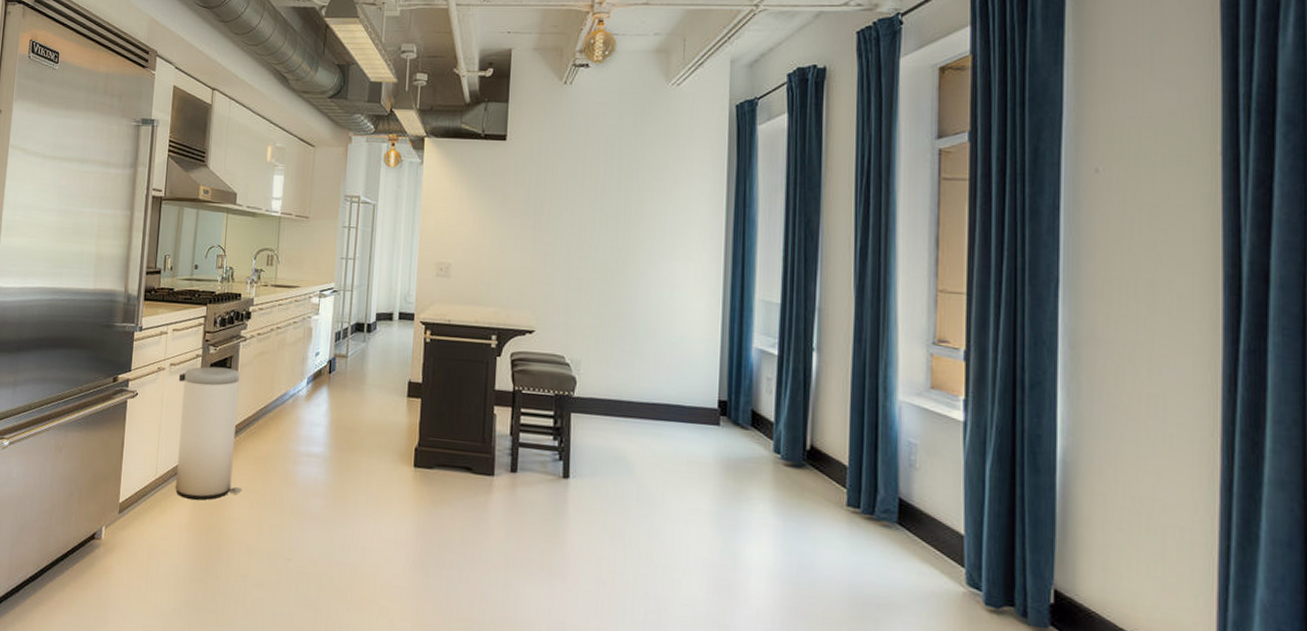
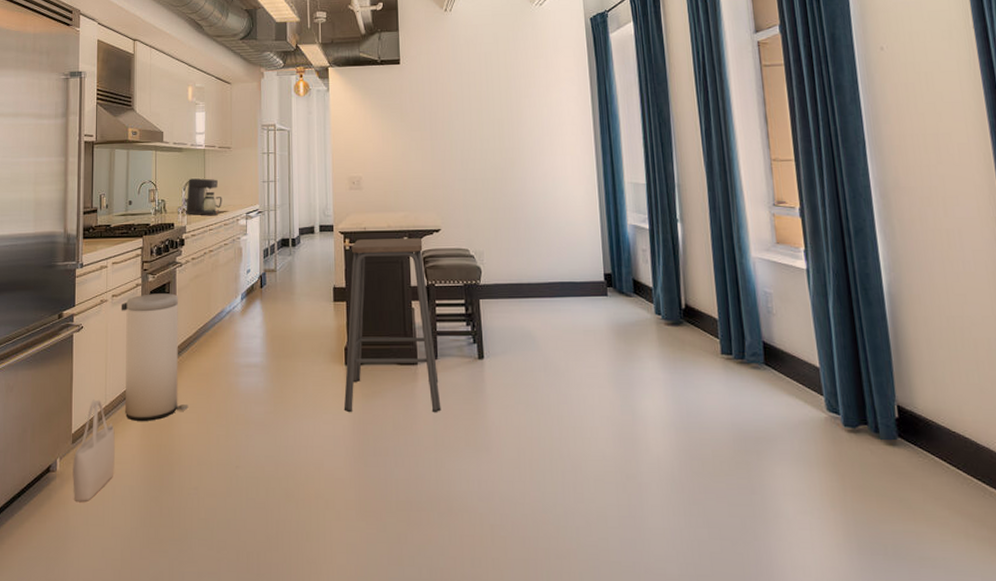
shopping bag: none [117,470,164,574] -> present [73,399,115,501]
coffee maker: none [255,247,295,290] -> present [186,178,222,216]
bar stool: none [408,332,516,530] -> present [343,238,441,412]

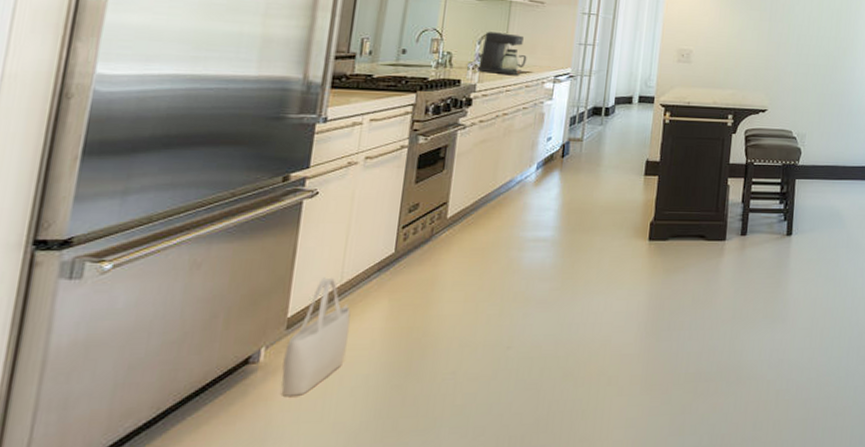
pedal bin: present [121,293,189,421] -> none [368,157,456,301]
bar stool: present [343,238,441,412] -> none [641,114,747,287]

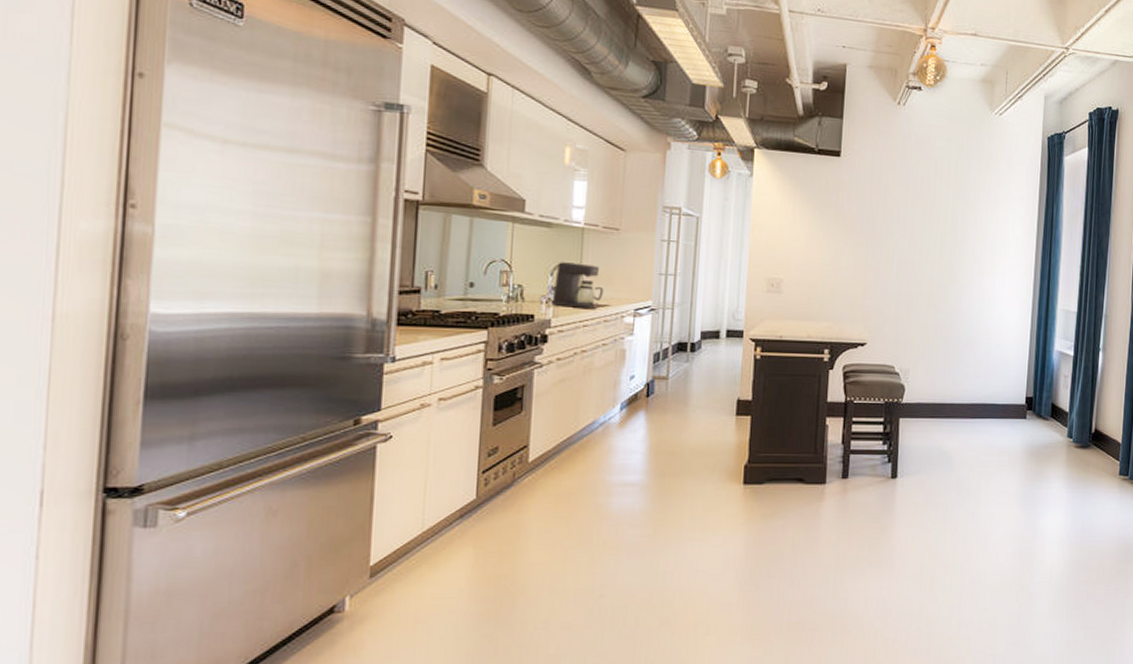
shopping bag: present [281,277,351,396] -> none [369,524,435,646]

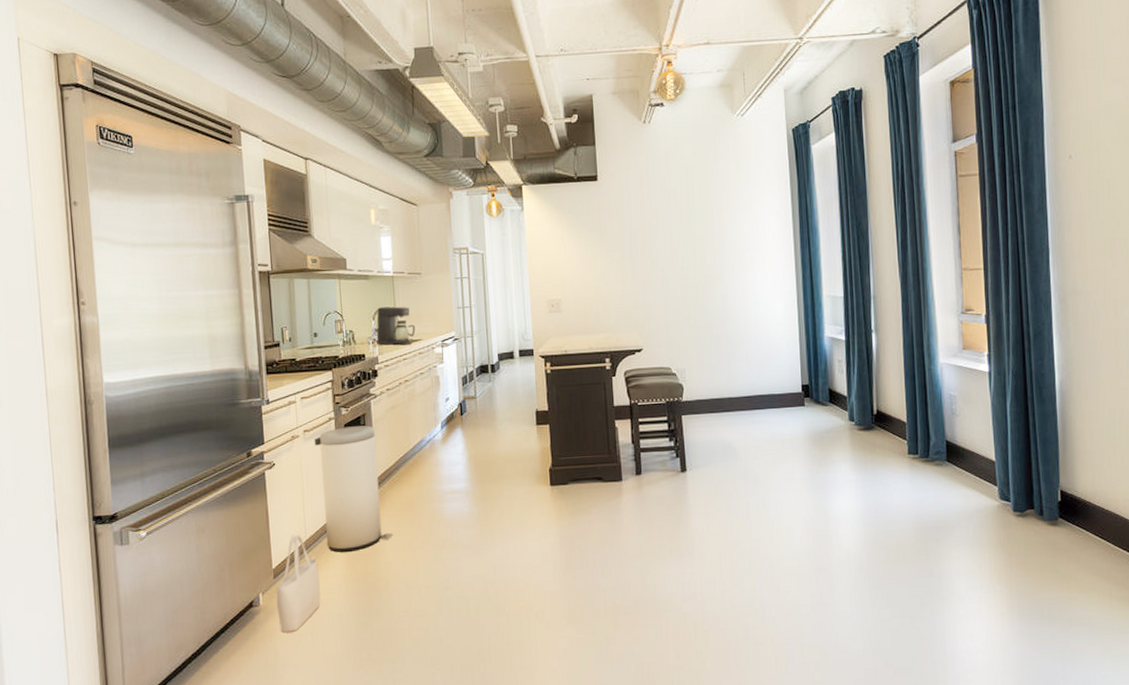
shopping bag: none [369,524,435,646] -> present [276,534,321,632]
pedal bin: none [450,398,541,549] -> present [314,425,393,552]

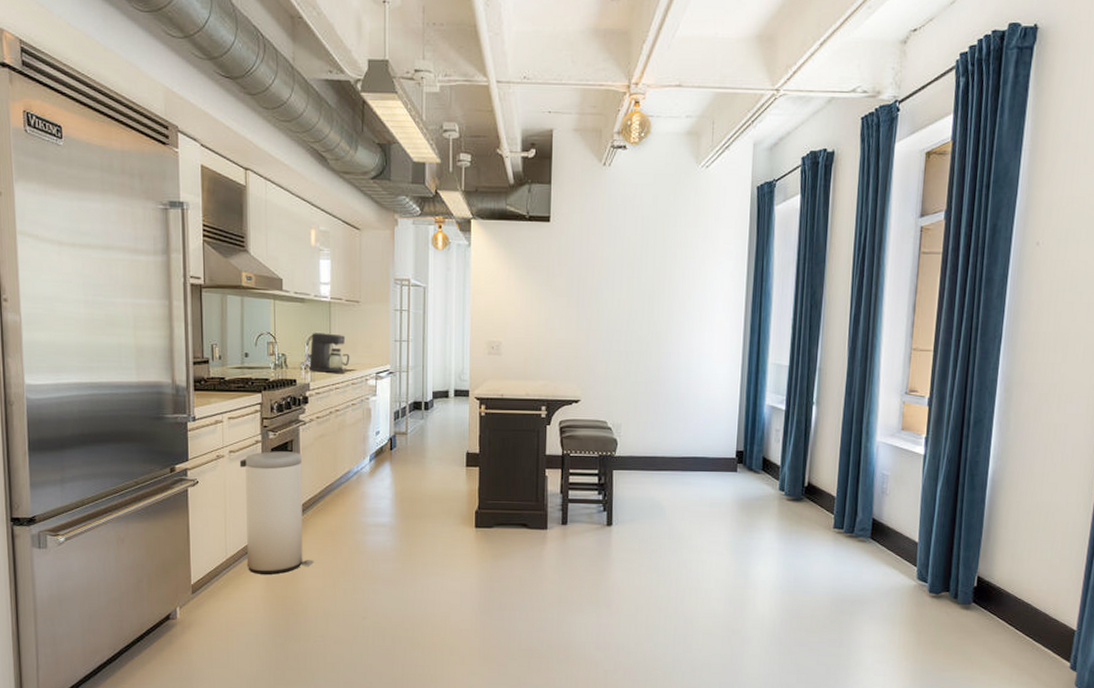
shopping bag: present [276,534,321,632] -> none [194,553,238,647]

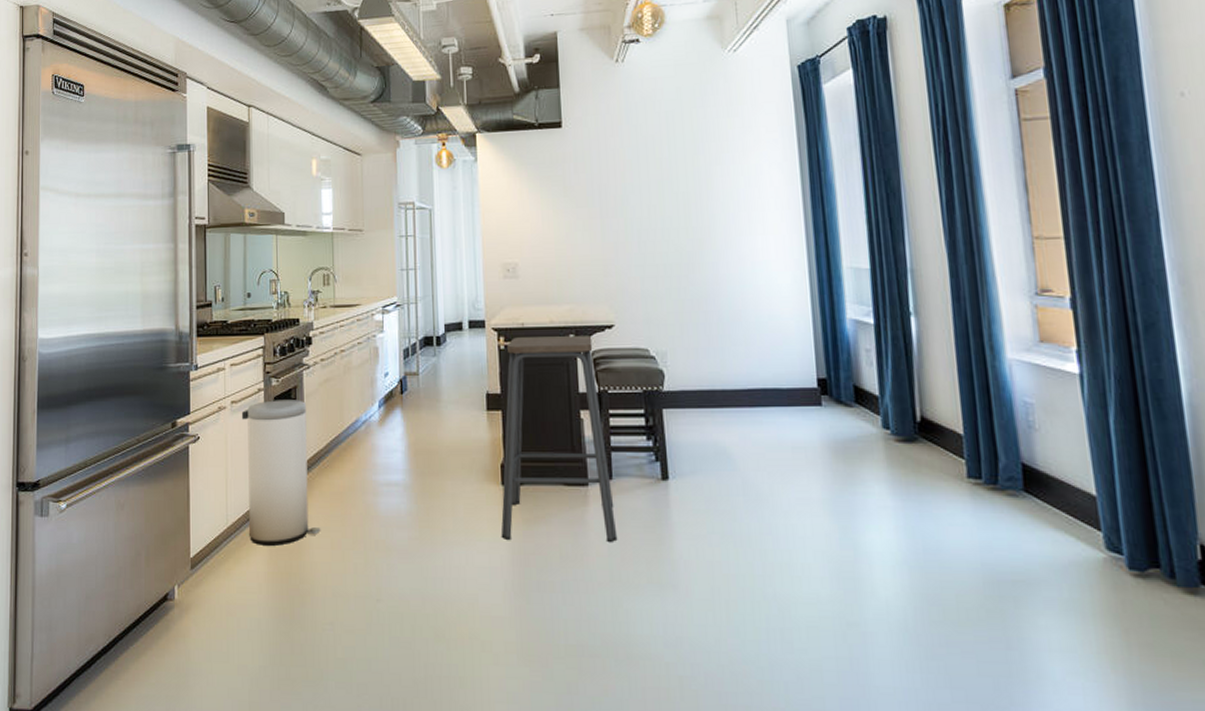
coffee maker: present [309,333,350,374] -> none [312,266,355,310]
bar stool: none [472,406,567,573] -> present [500,336,618,542]

